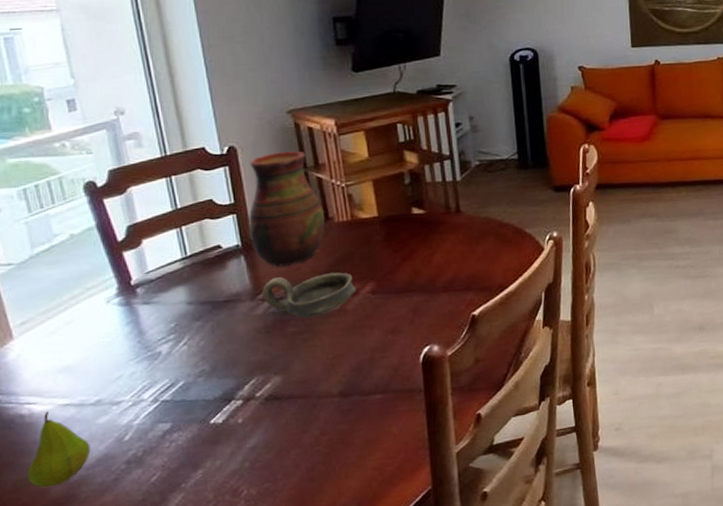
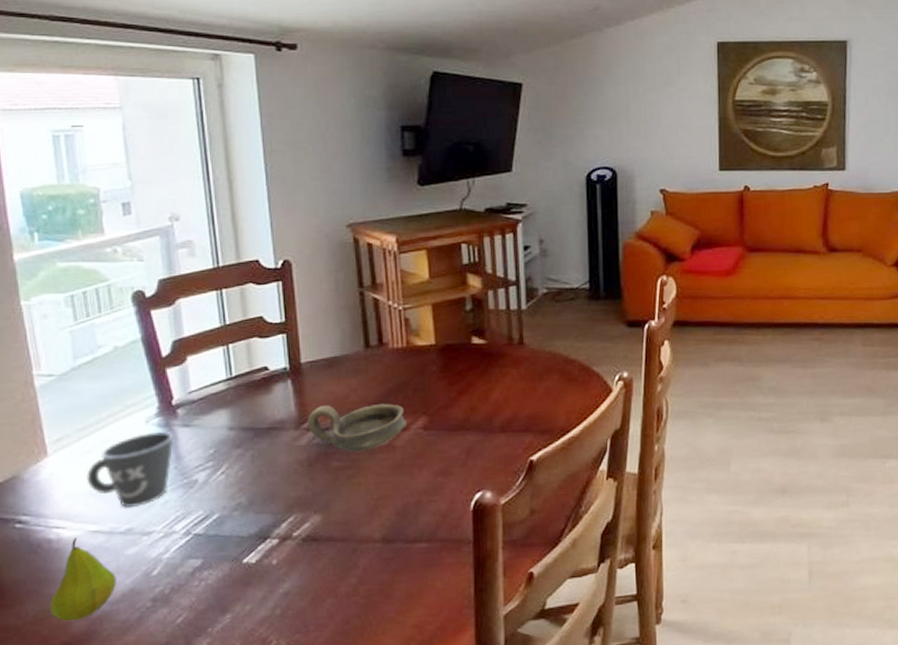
mug: none [53,309,136,381] -> present [86,431,174,507]
vase: present [247,150,325,267] -> none [297,267,378,394]

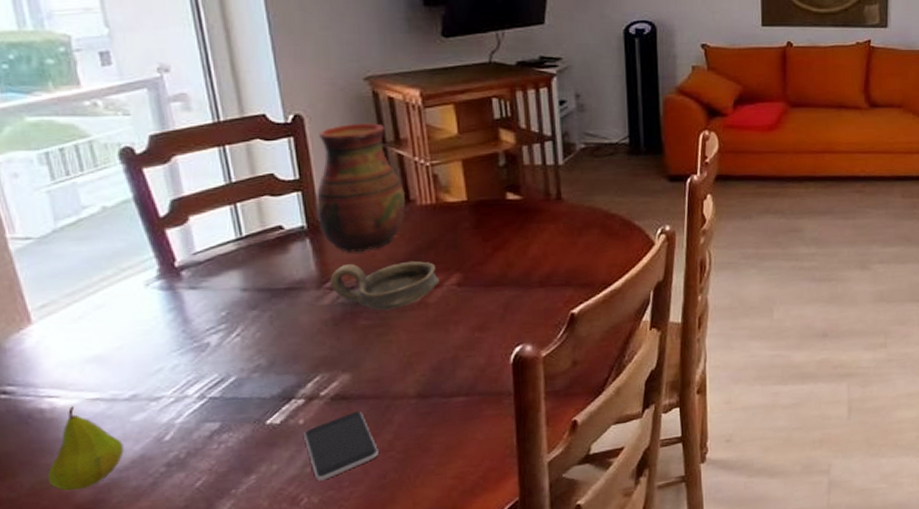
mug: present [86,431,174,507] -> none [80,294,180,374]
smartphone: none [276,553,343,623] -> present [304,411,379,481]
vase: none [297,267,378,394] -> present [314,122,405,252]

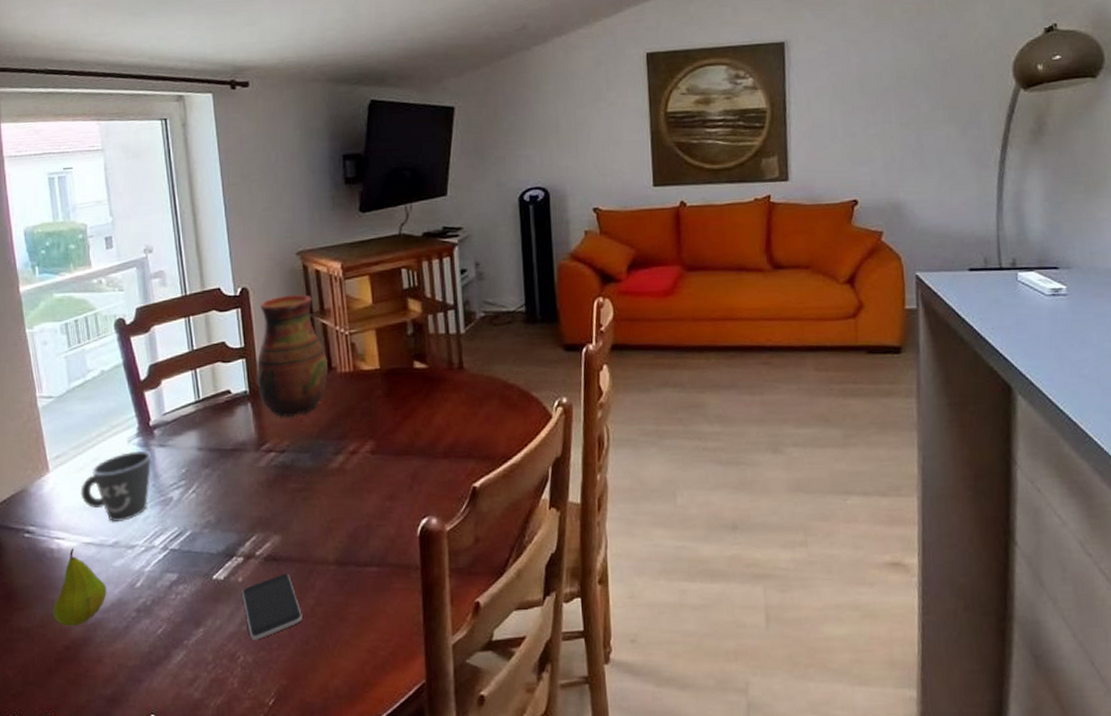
mug: none [80,294,180,374] -> present [81,450,152,522]
bowl: present [330,260,439,311] -> none [266,426,355,475]

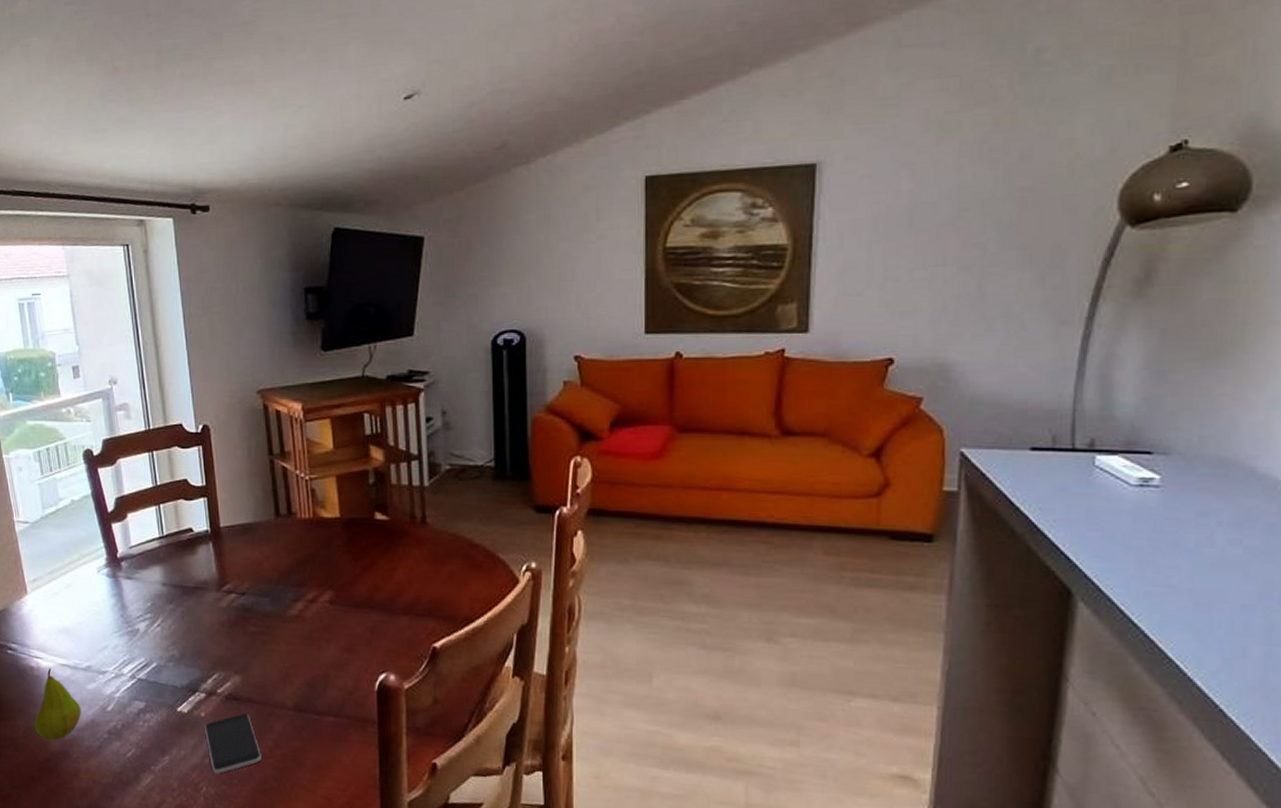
mug: present [81,450,152,522] -> none [56,581,120,647]
vase: present [255,293,328,417] -> none [216,434,288,559]

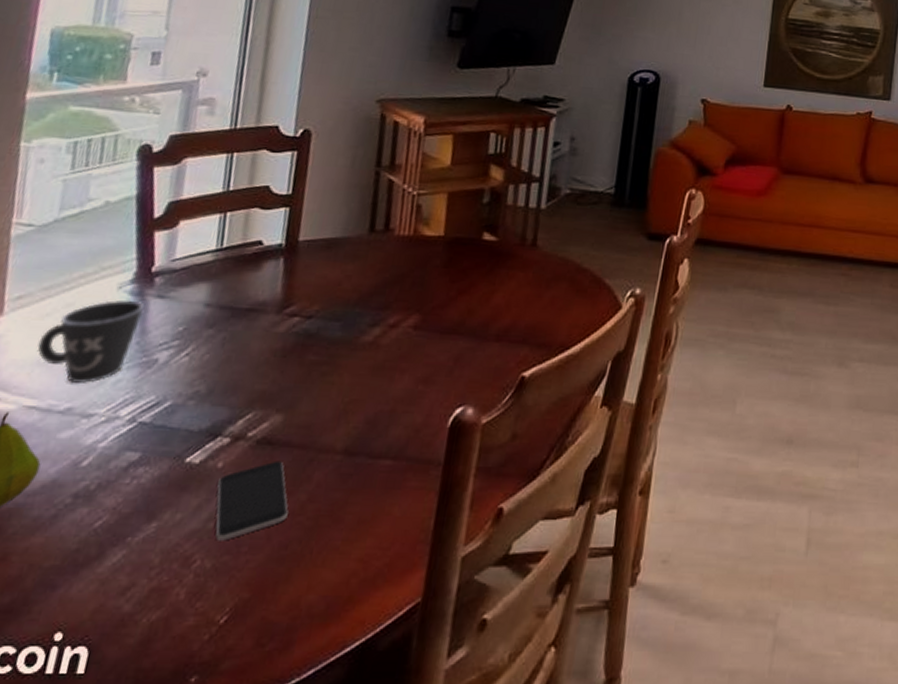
mug: none [56,581,120,647] -> present [36,299,144,383]

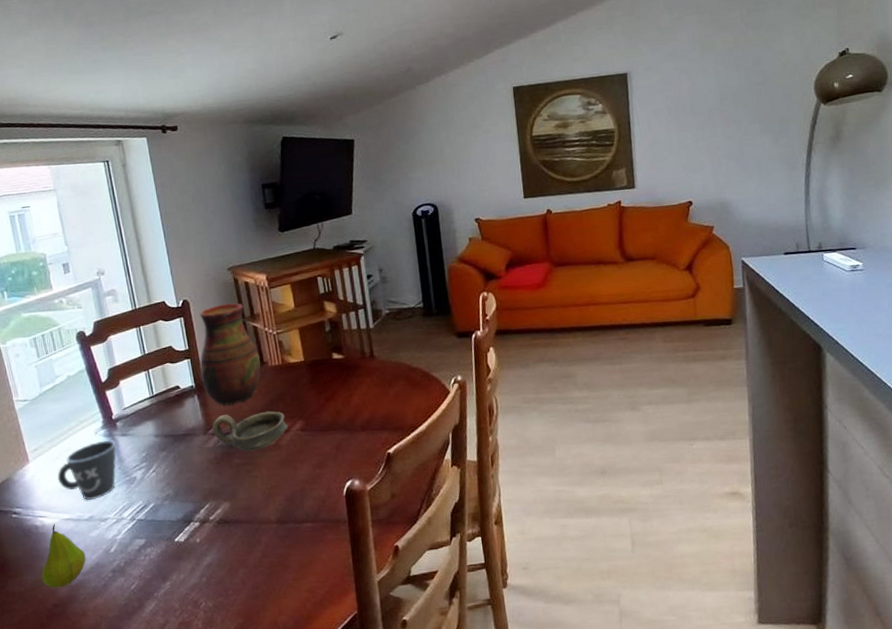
smartphone: present [215,460,289,541] -> none [200,533,252,589]
bowl: none [290,291,397,348] -> present [212,411,288,452]
vase: none [296,144,386,278] -> present [199,302,261,405]

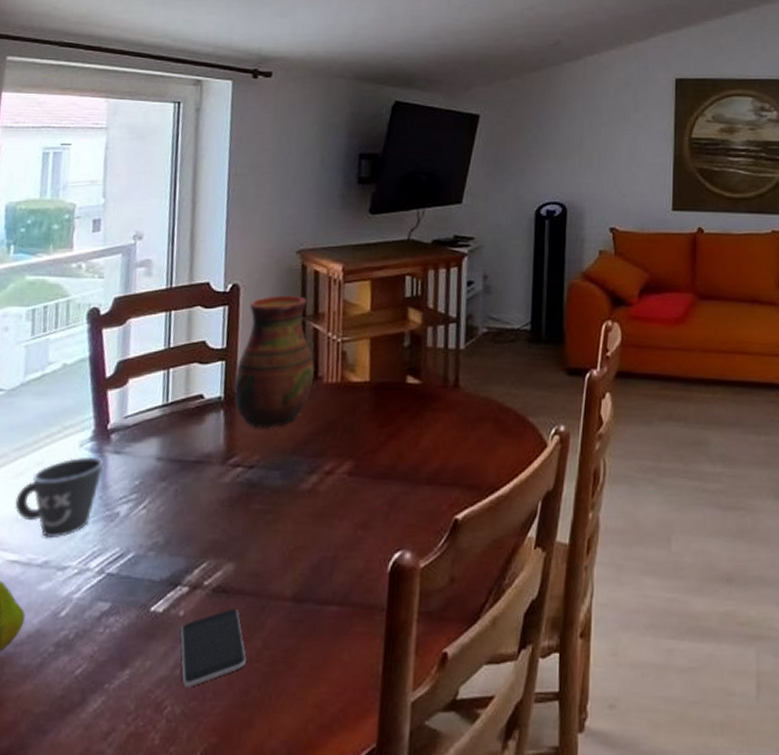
smartphone: none [200,533,252,589] -> present [180,608,246,687]
bowl: present [212,411,288,452] -> none [234,441,332,496]

